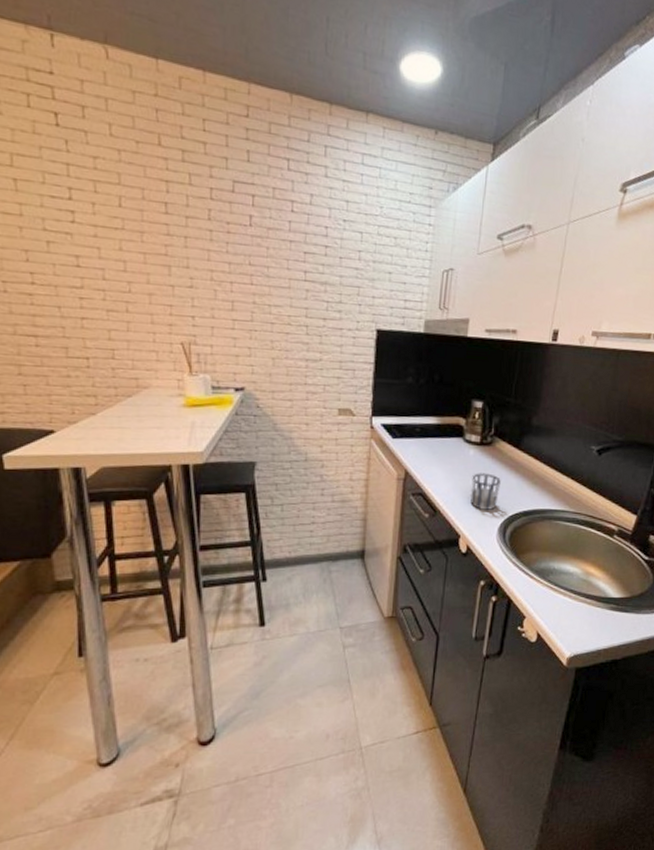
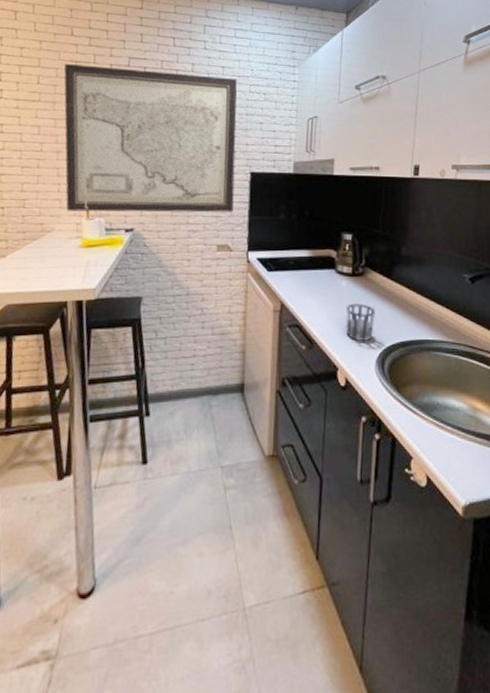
wall art: none [151,182,364,374] -> present [64,63,237,213]

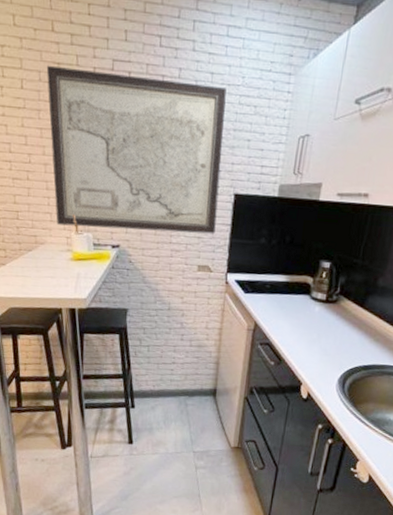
cup: present [346,303,375,341] -> none [313,328,344,362]

